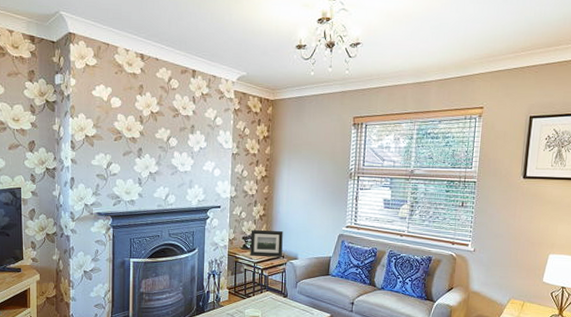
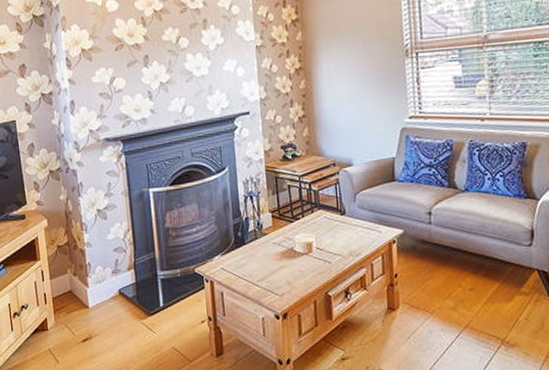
picture frame: present [250,230,283,257] -> none [290,133,333,168]

